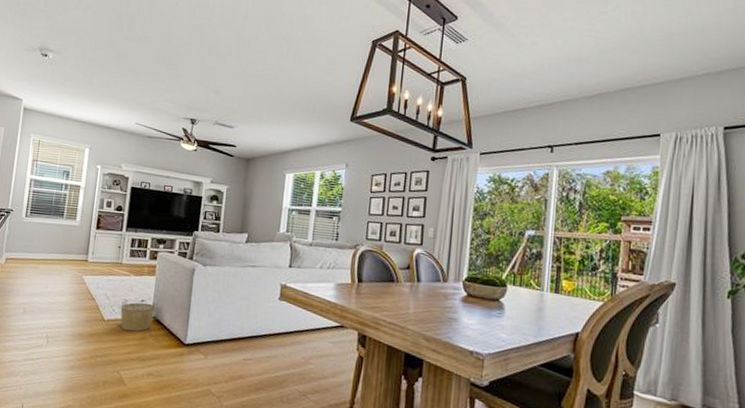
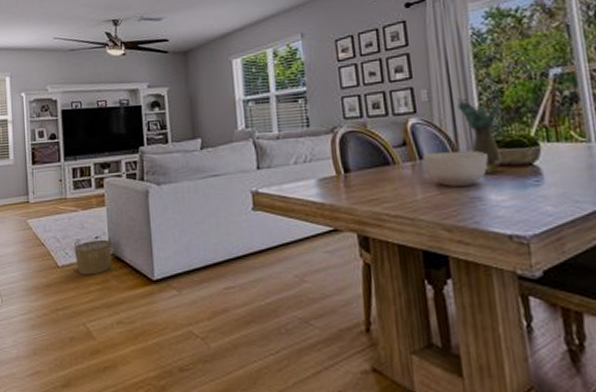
bowl: none [420,278,468,309] -> present [423,151,489,187]
vase: none [454,239,487,302] -> present [457,98,502,173]

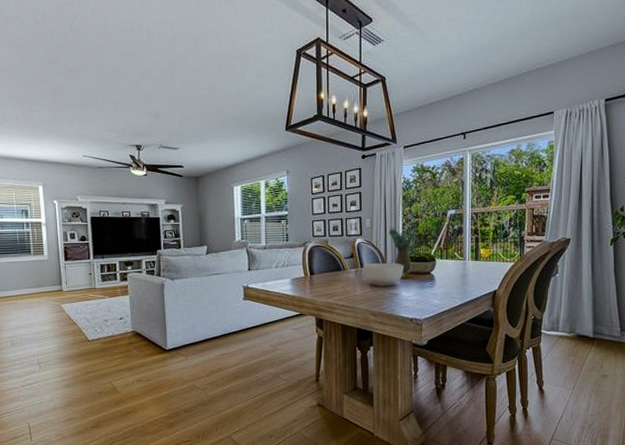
basket: present [74,239,112,275] -> none [102,320,134,347]

